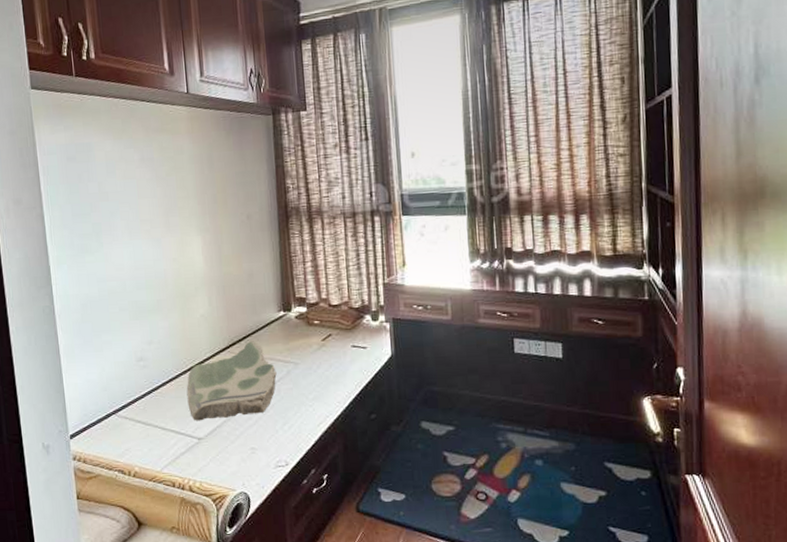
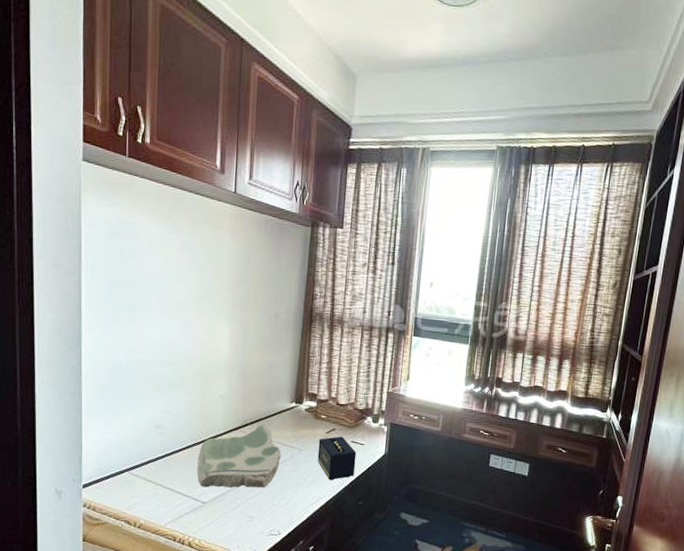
speaker: none [315,342,361,394] -> present [317,436,356,481]

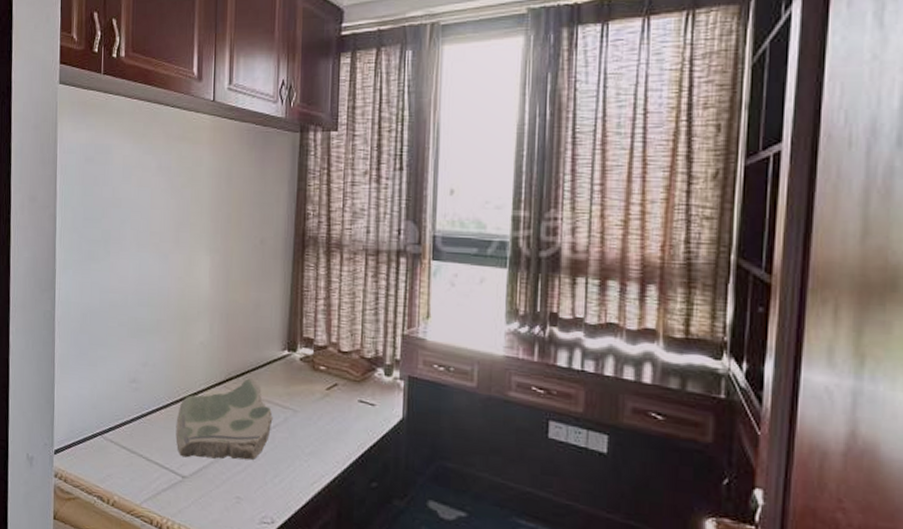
speaker: present [317,436,356,481] -> none [317,393,366,453]

